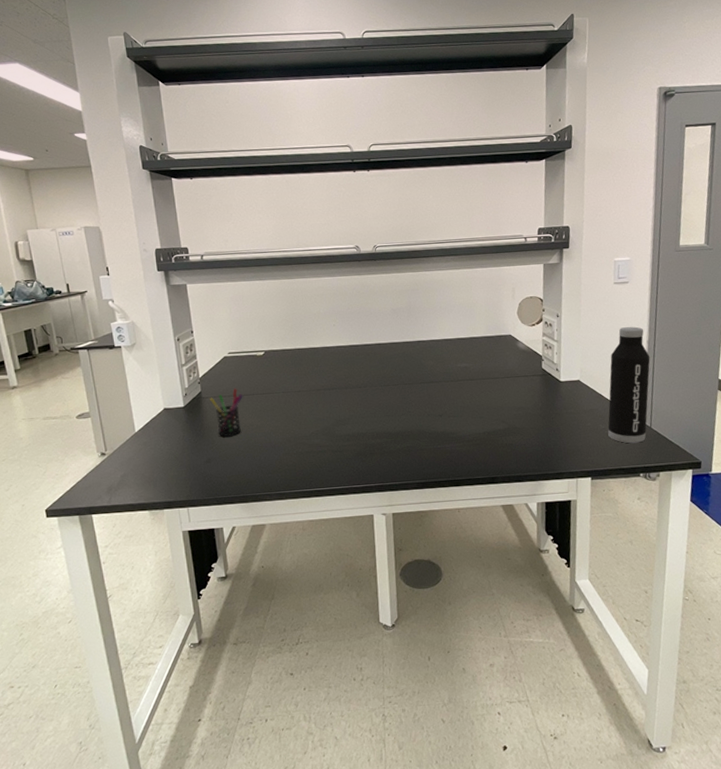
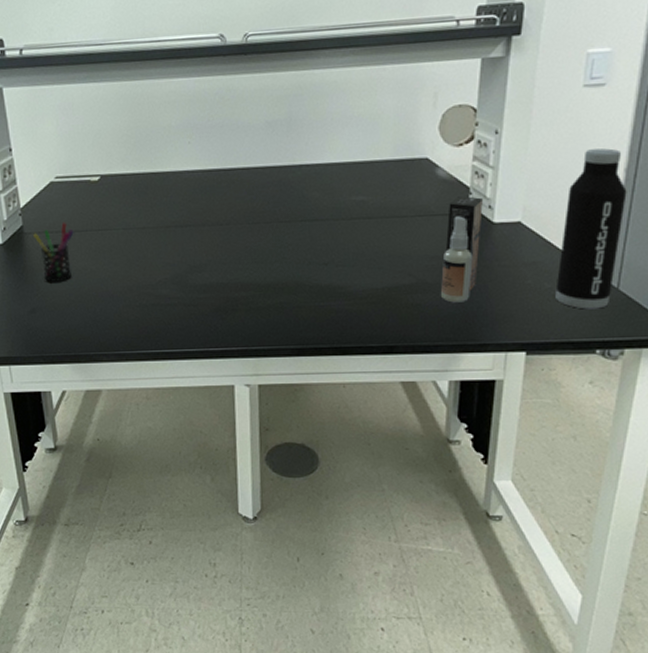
spray bottle: none [526,362,552,442] -> present [440,196,483,303]

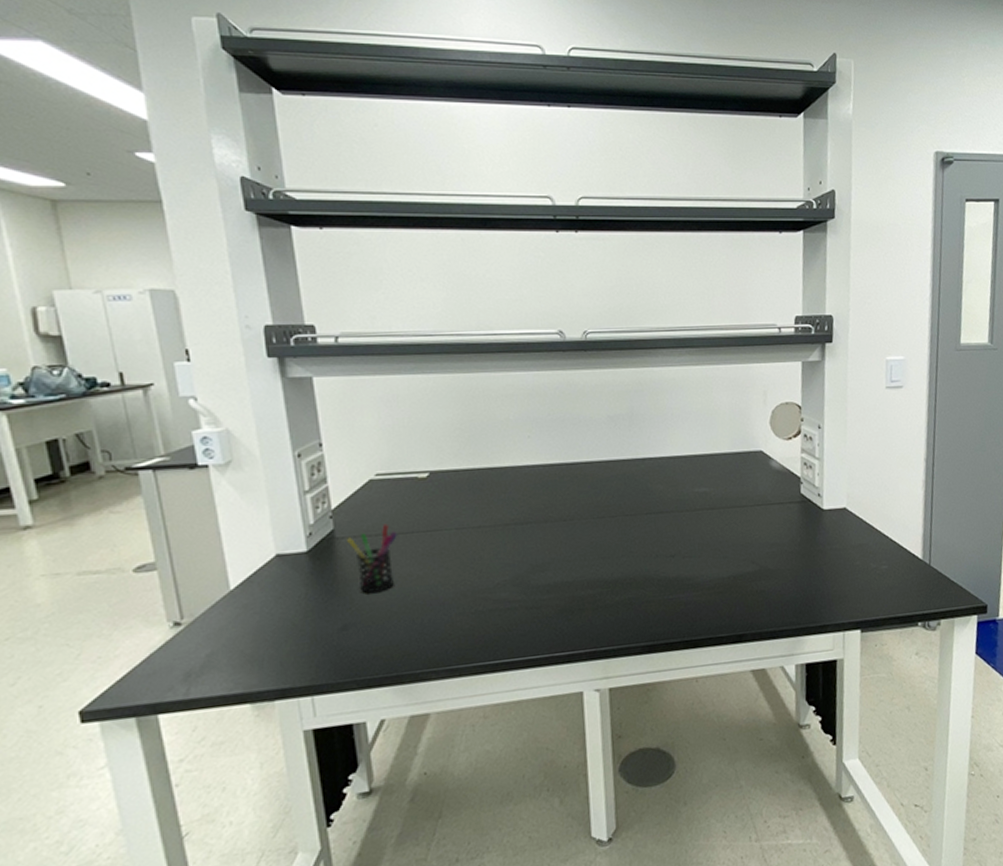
spray bottle: present [440,196,483,303] -> none [781,485,813,588]
water bottle: present [555,148,627,309] -> none [880,441,929,586]

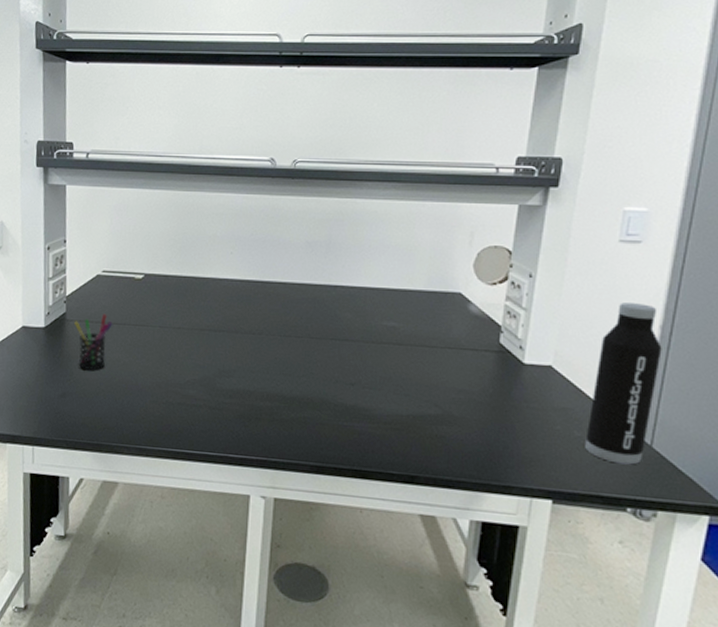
water bottle: none [880,441,929,586] -> present [585,303,662,465]

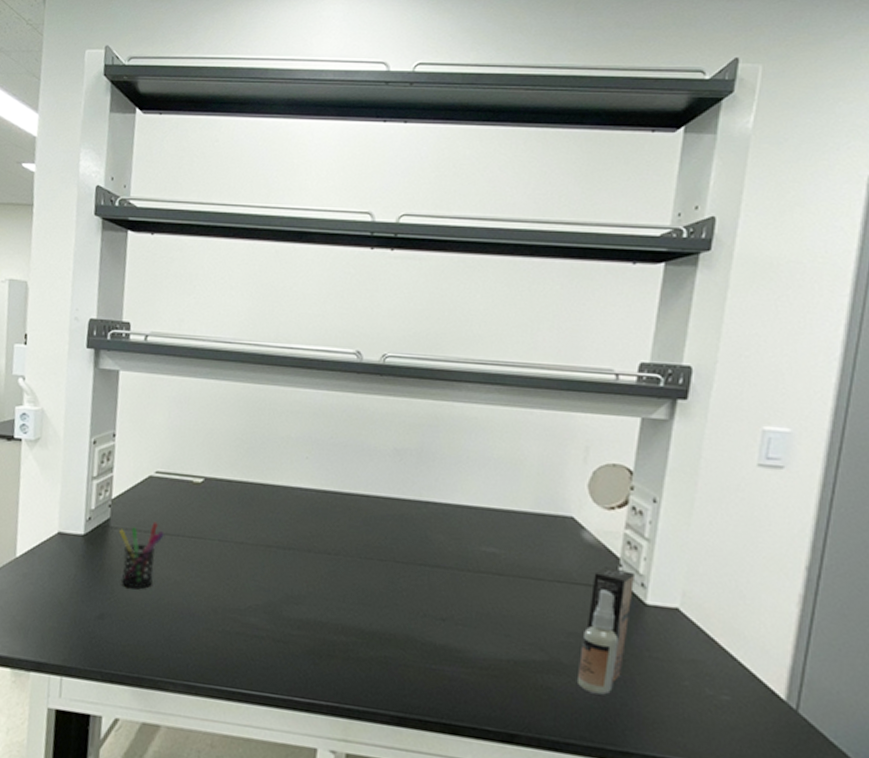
spray bottle: none [465,334,514,440] -> present [576,567,634,695]
water bottle: present [585,303,662,465] -> none [718,537,809,733]

